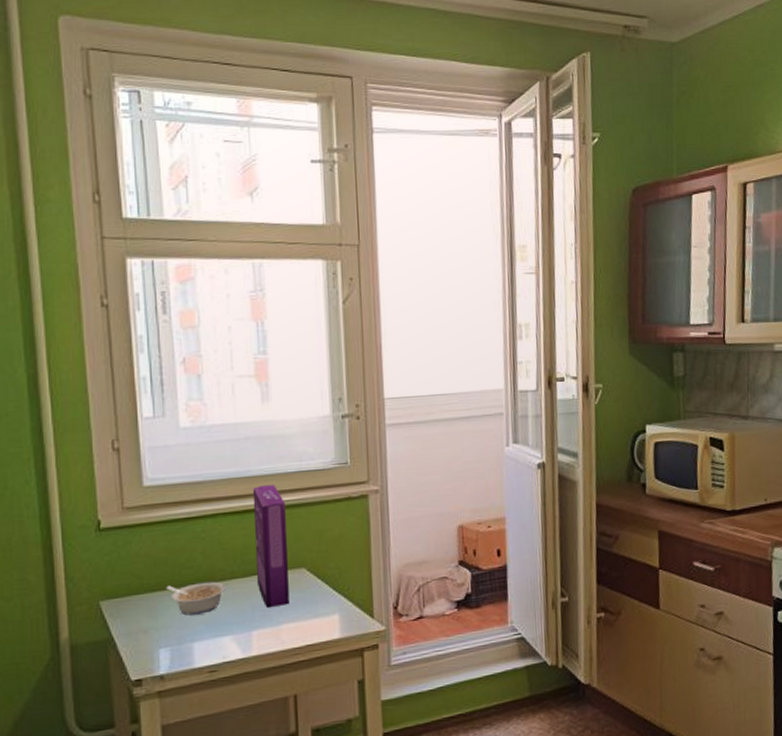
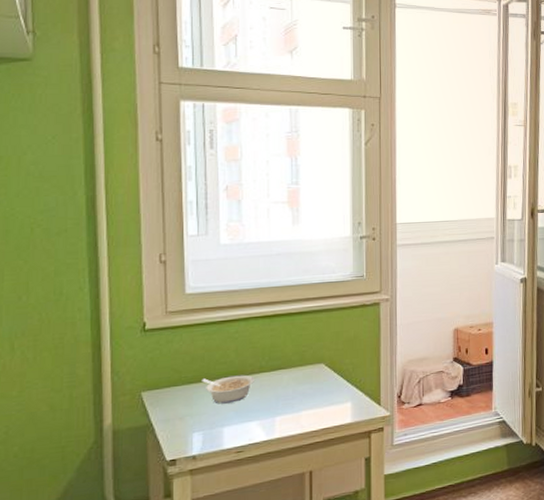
cereal box: present [252,485,289,609] -> none [281,293,310,398]

